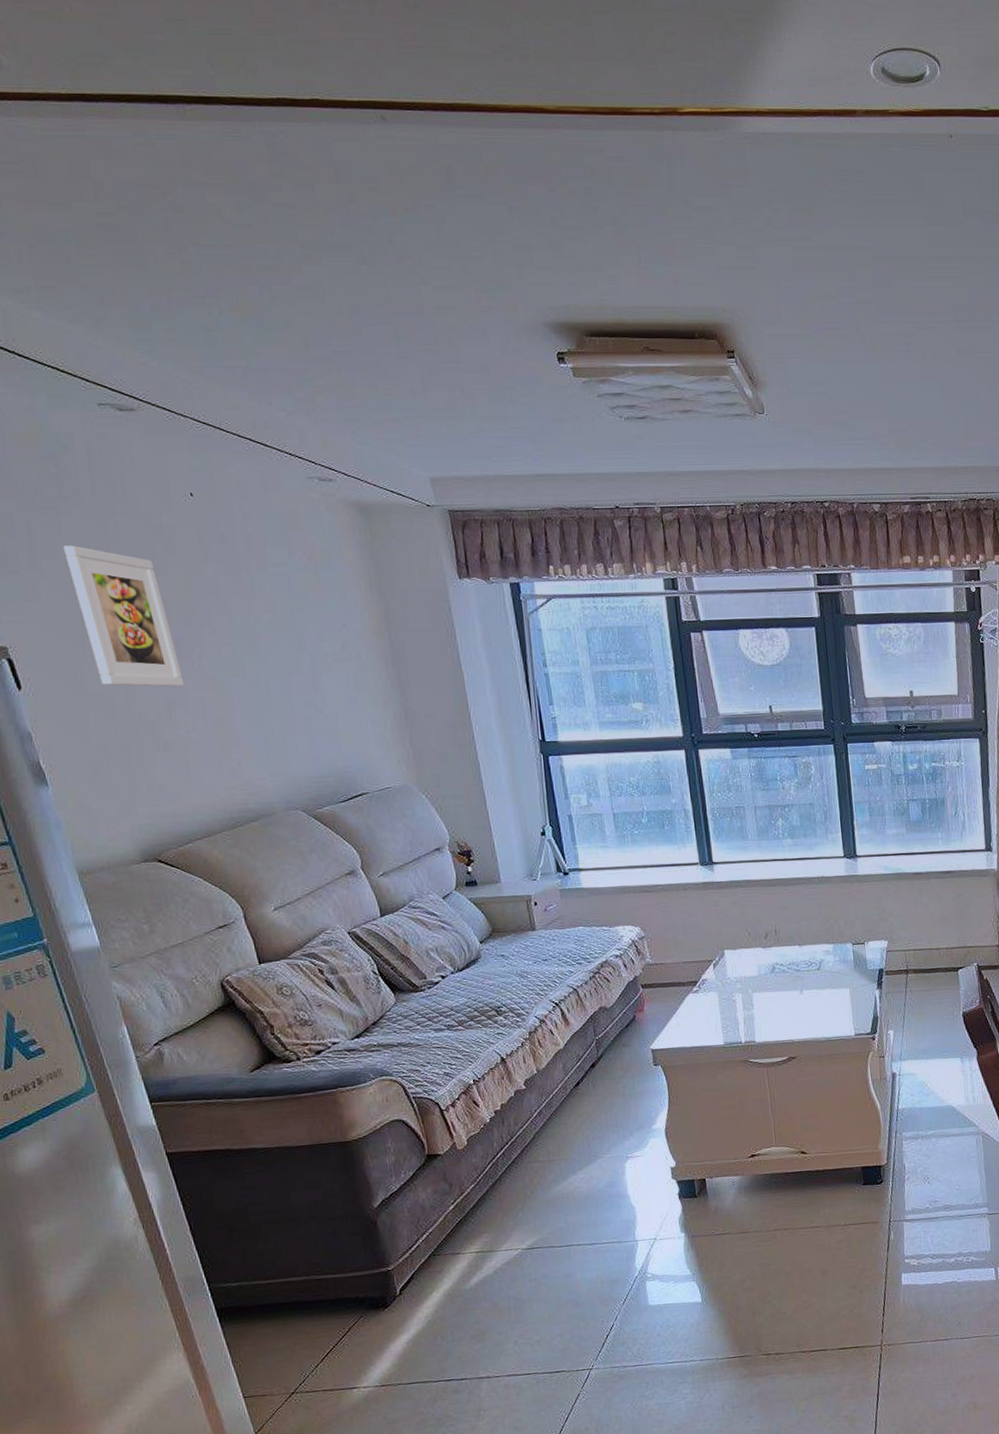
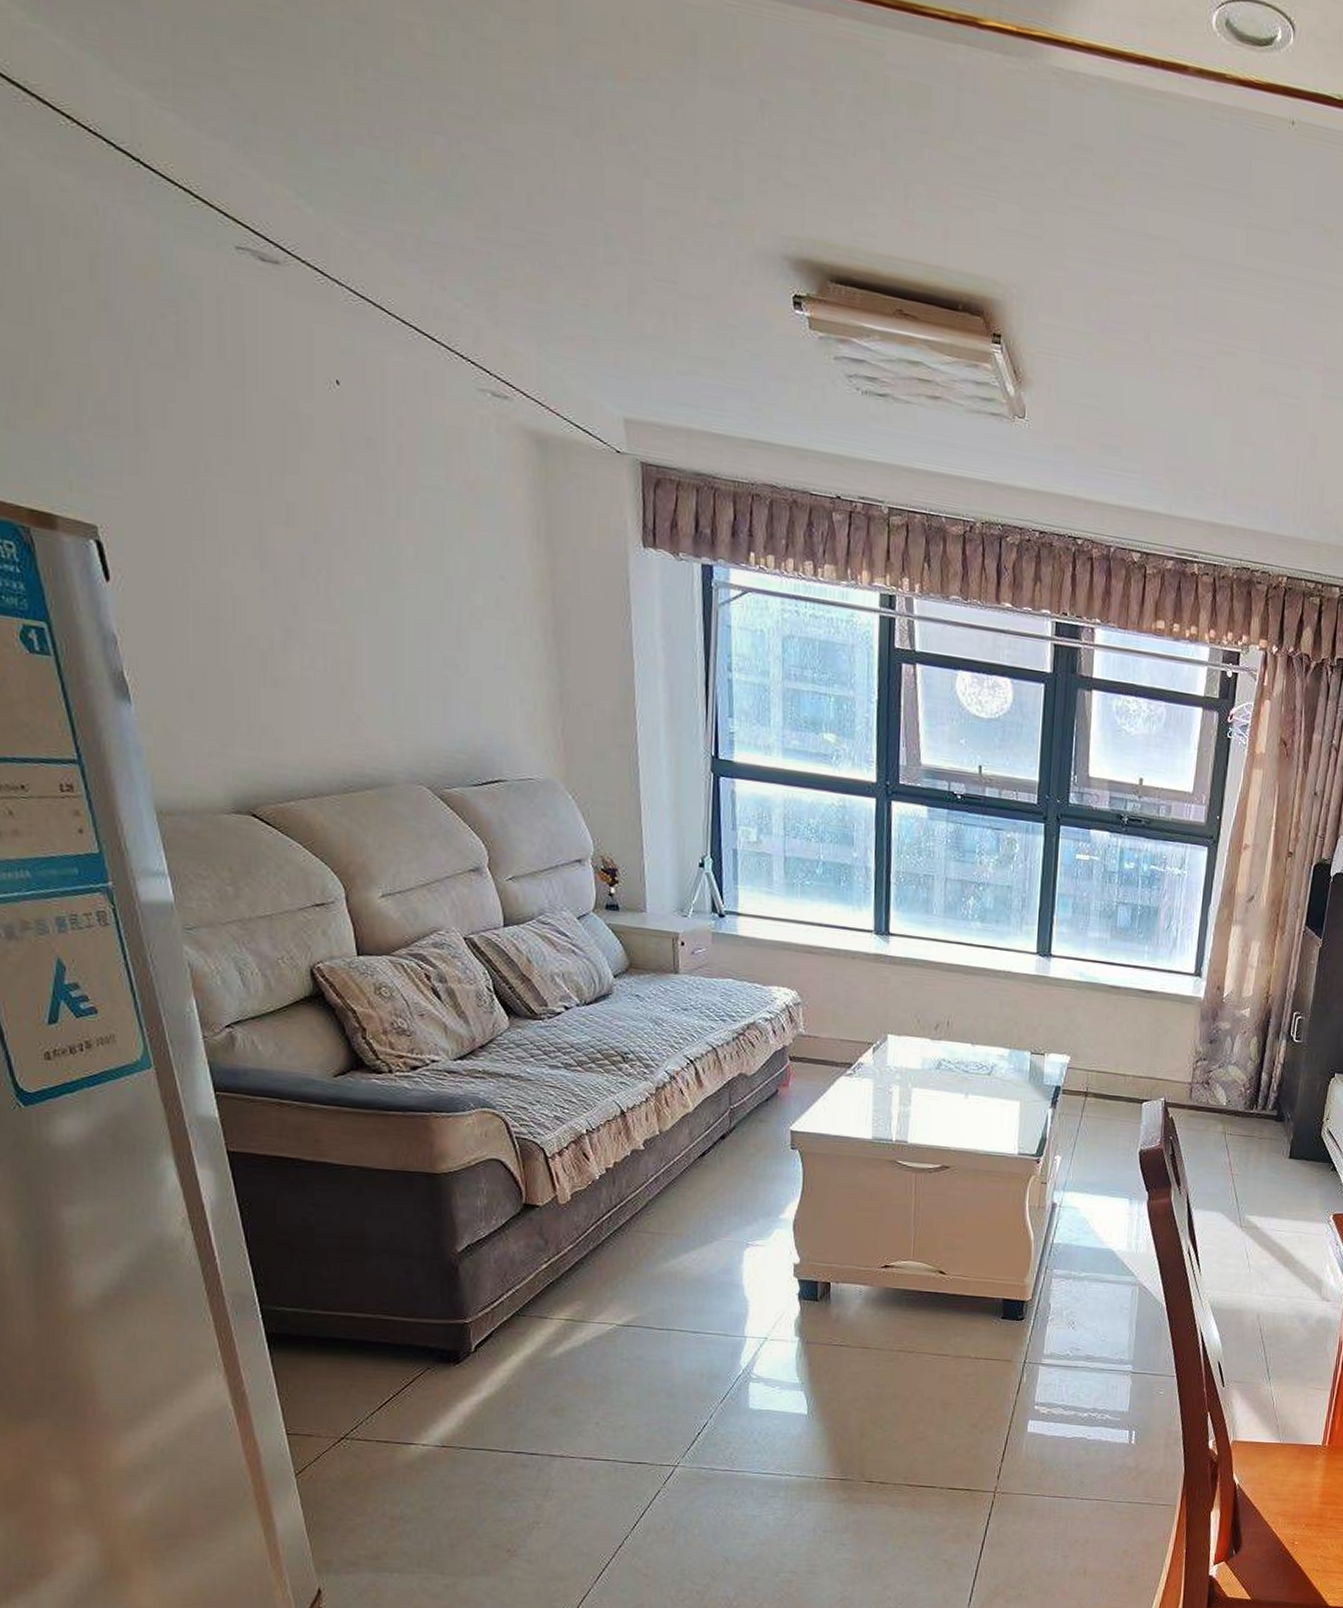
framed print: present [63,545,184,687] -> none [176,415,305,614]

